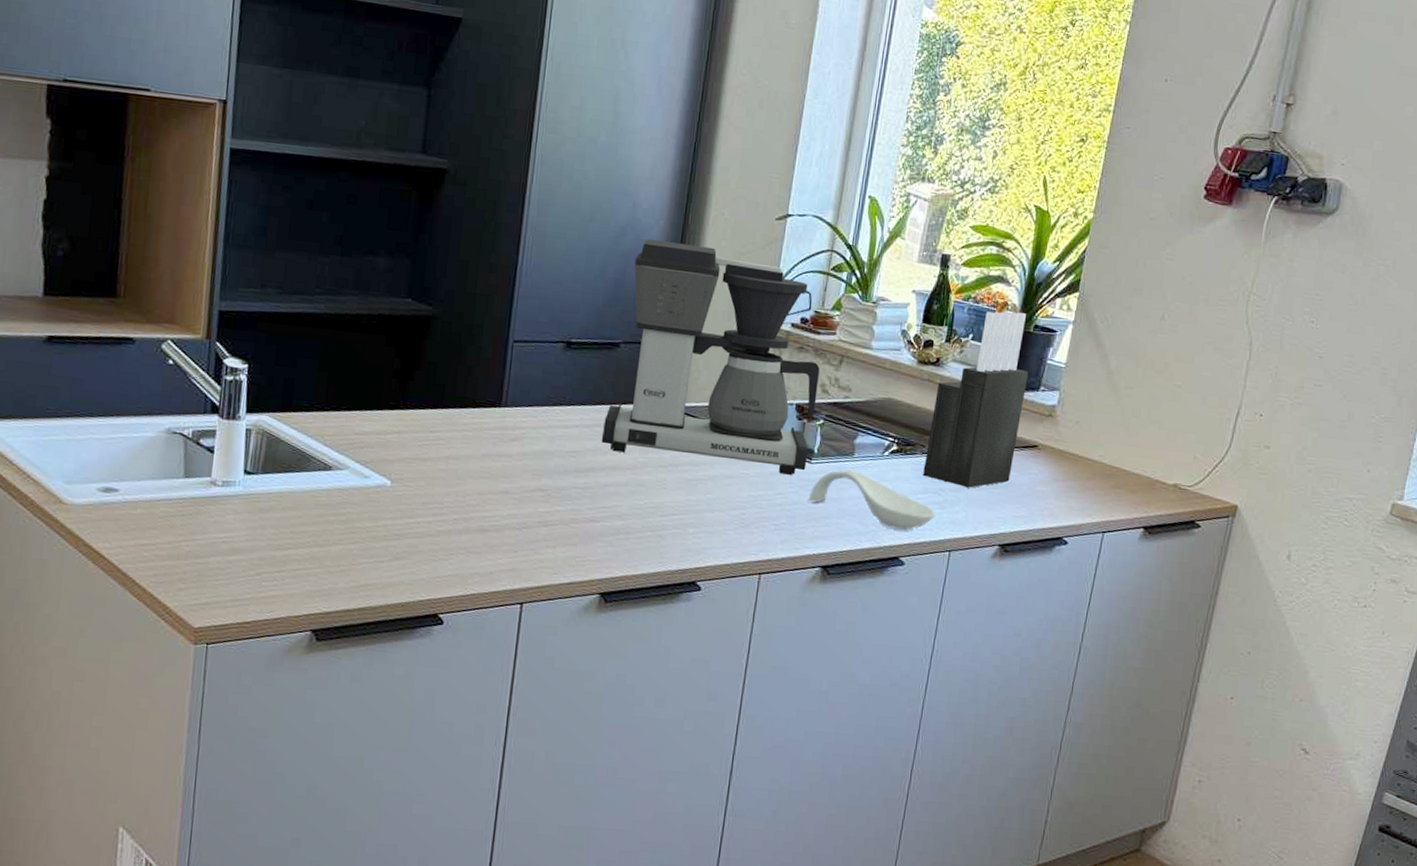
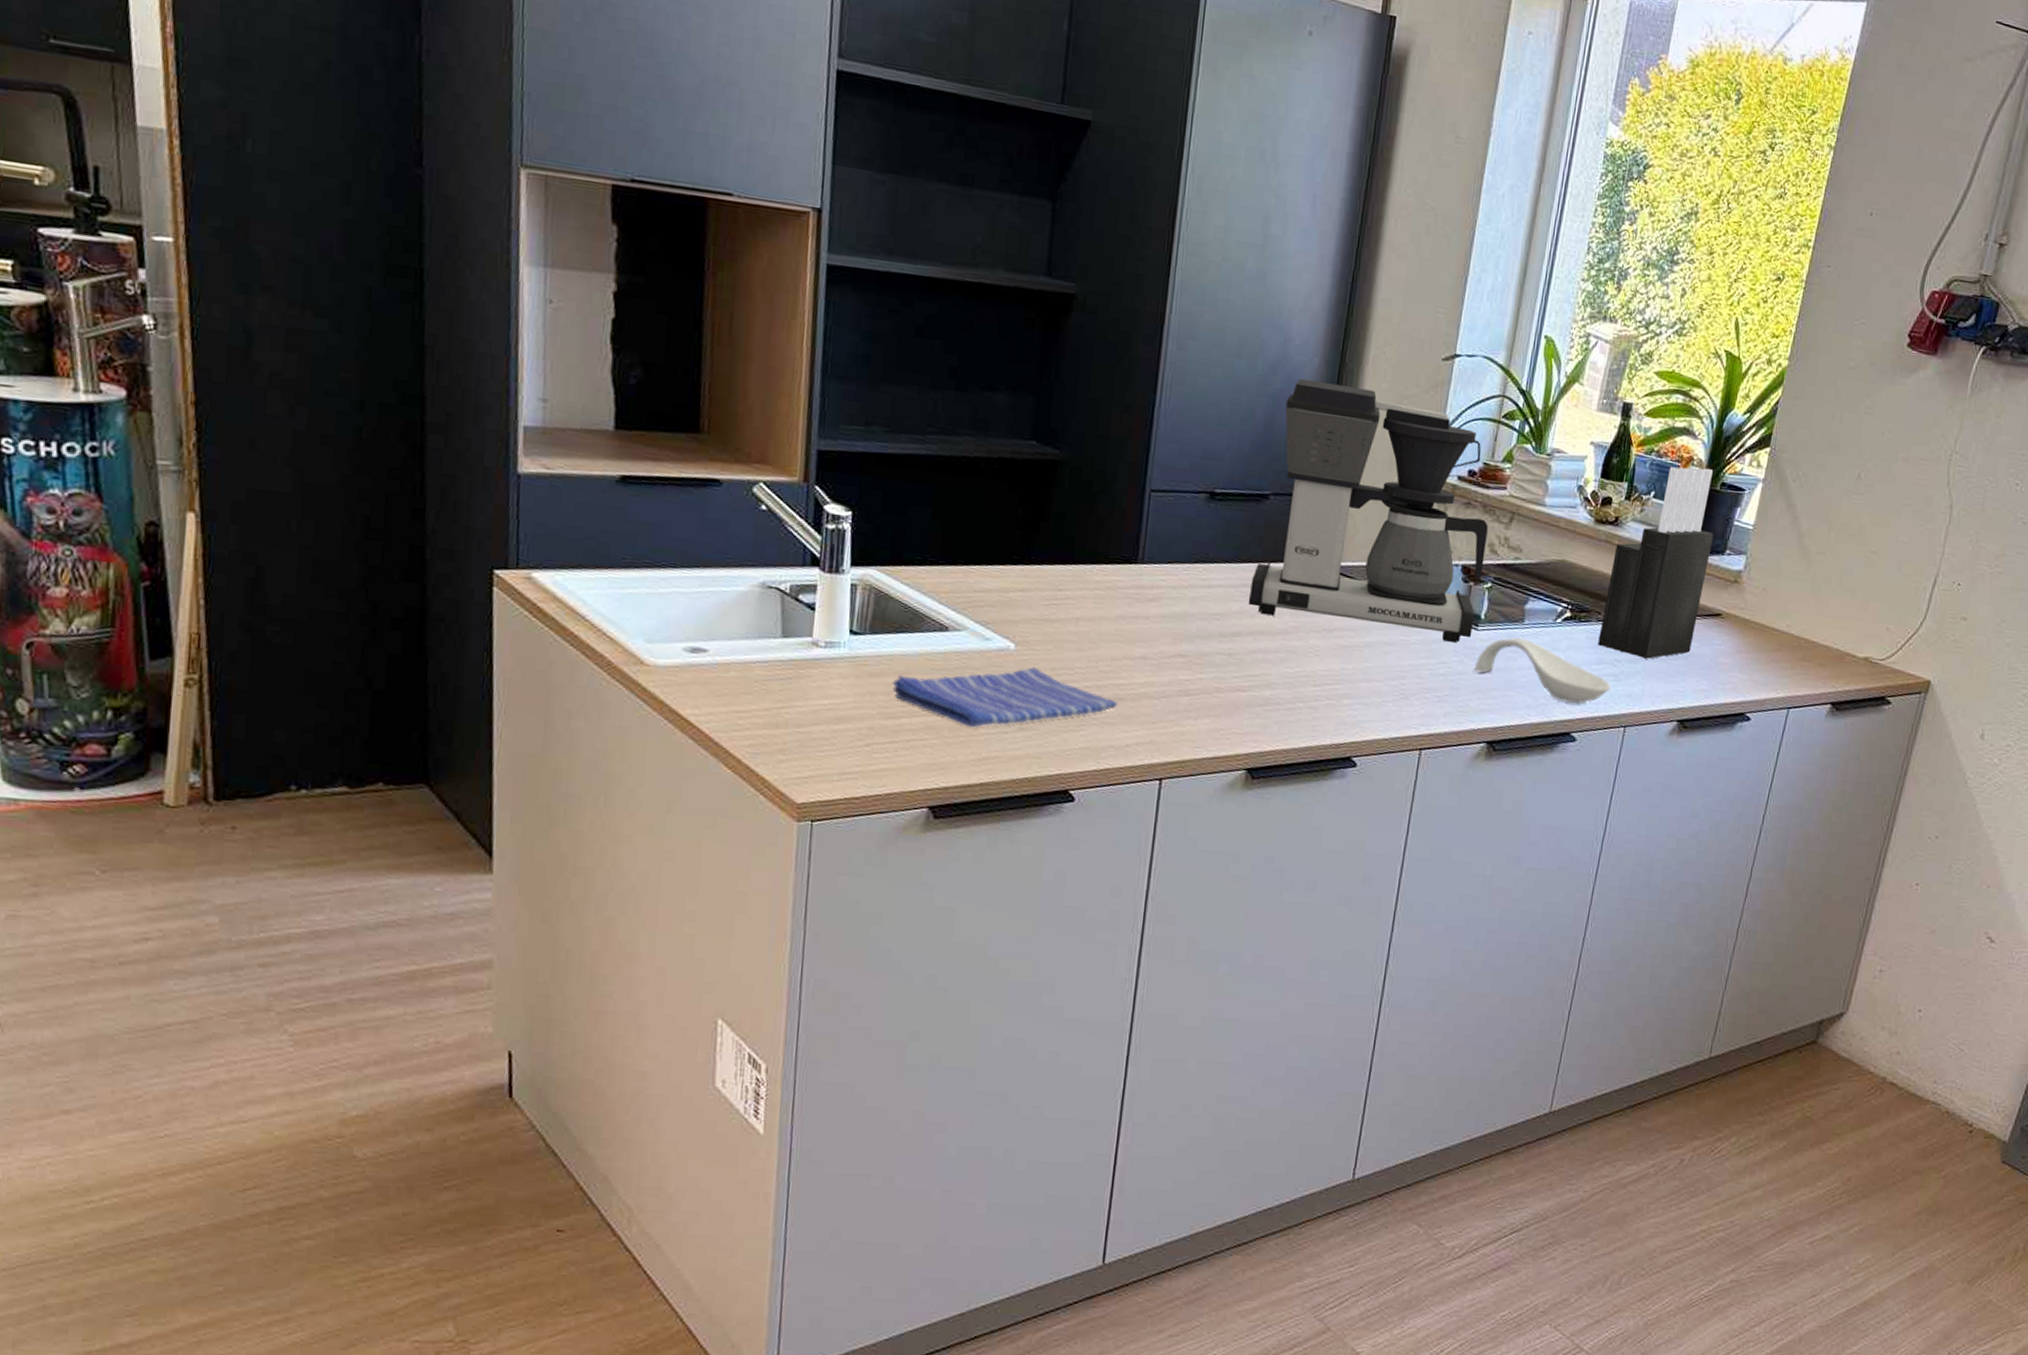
dish towel: none [281,502,483,558] -> present [892,667,1118,728]

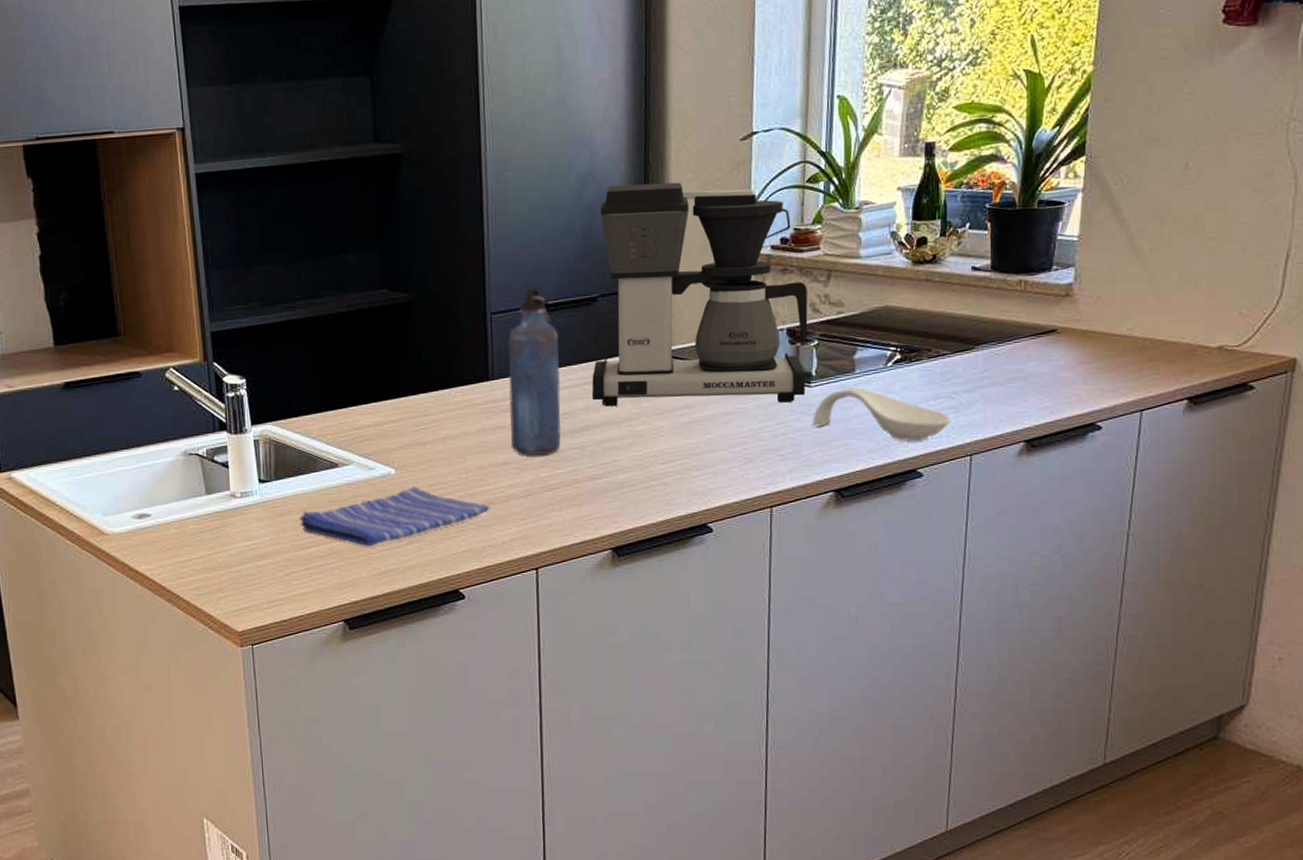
water bottle: none [1151,470,1221,657] -> present [507,287,562,455]
knife block: present [1598,467,1714,659] -> none [932,190,1038,386]

